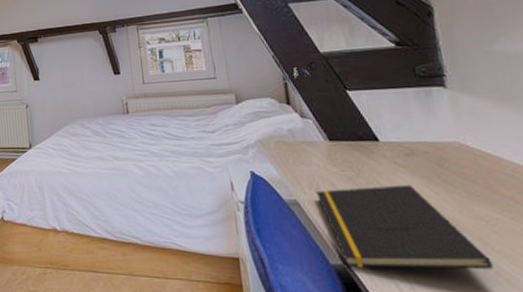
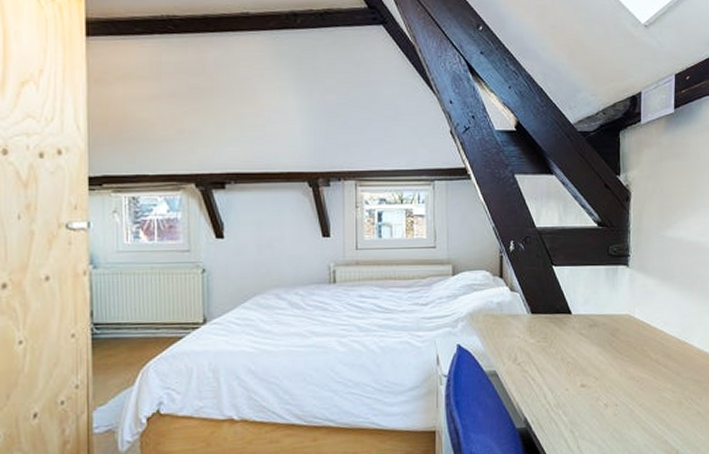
notepad: present [315,184,494,270] -> none [513,352,636,429]

